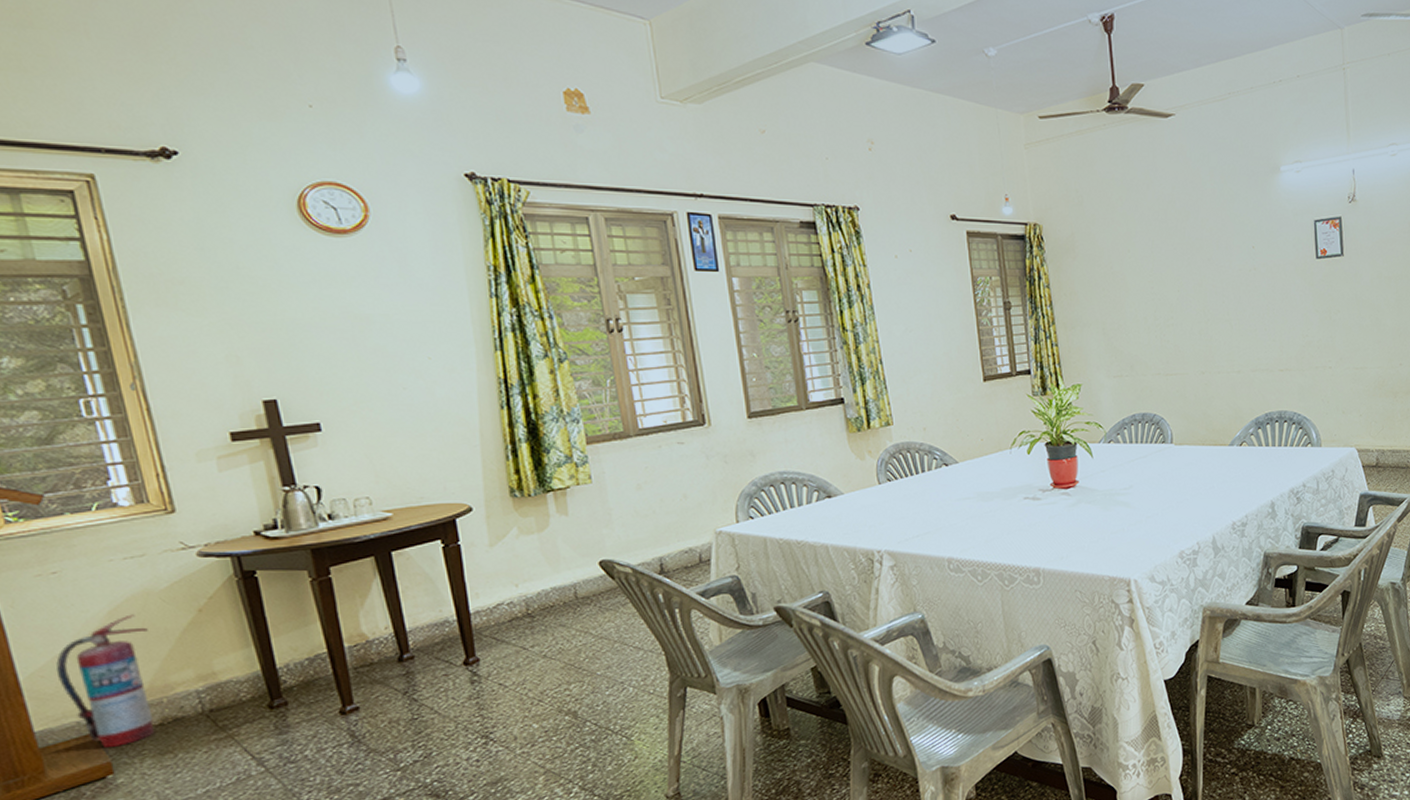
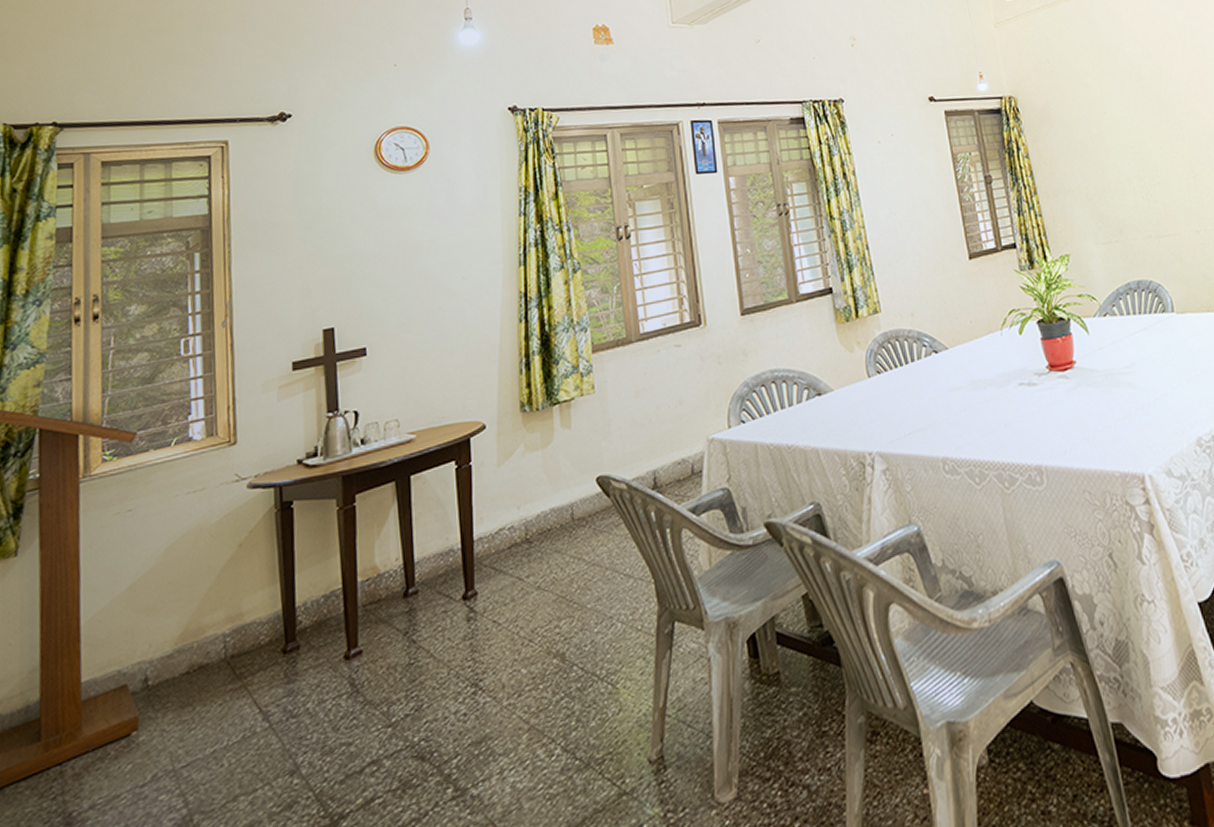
fire extinguisher: present [55,614,155,747] -> none [111,551,194,699]

